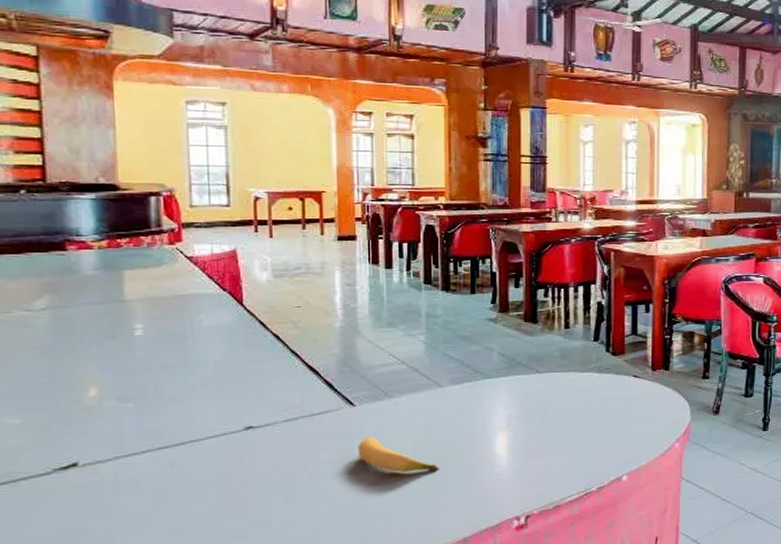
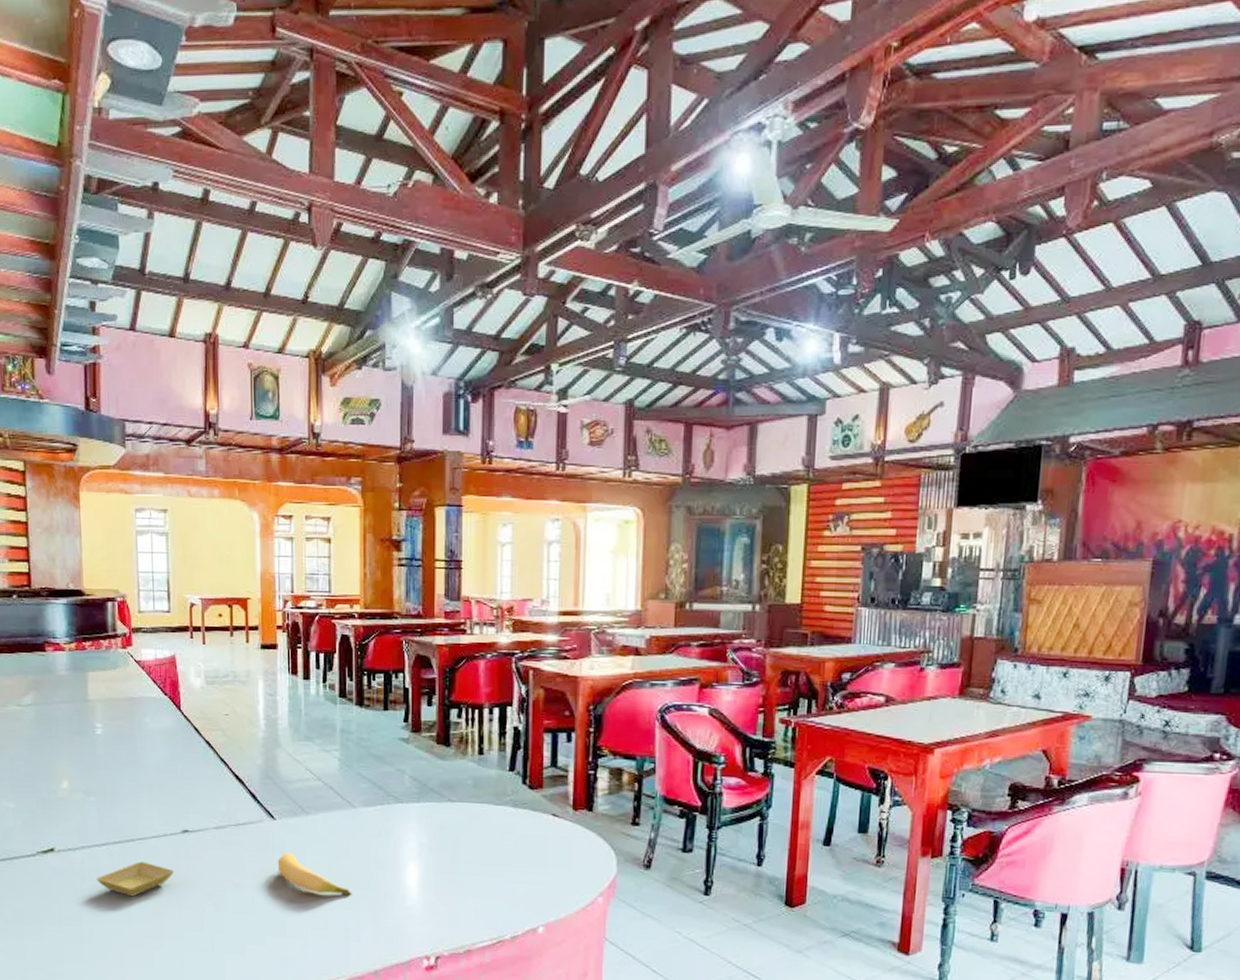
saucer: none [135,464,236,503] -> present [96,861,175,897]

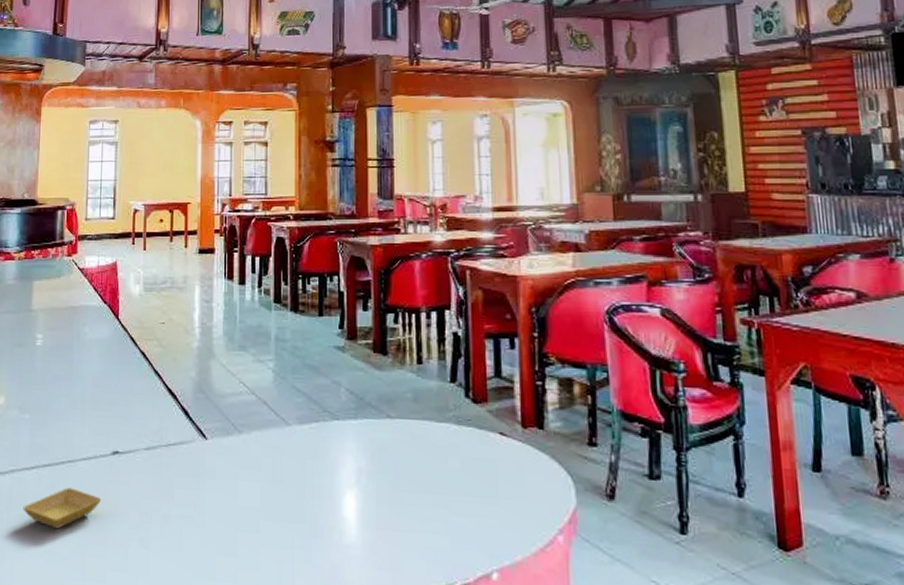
banana: present [277,853,352,896] -> none [207,478,286,531]

